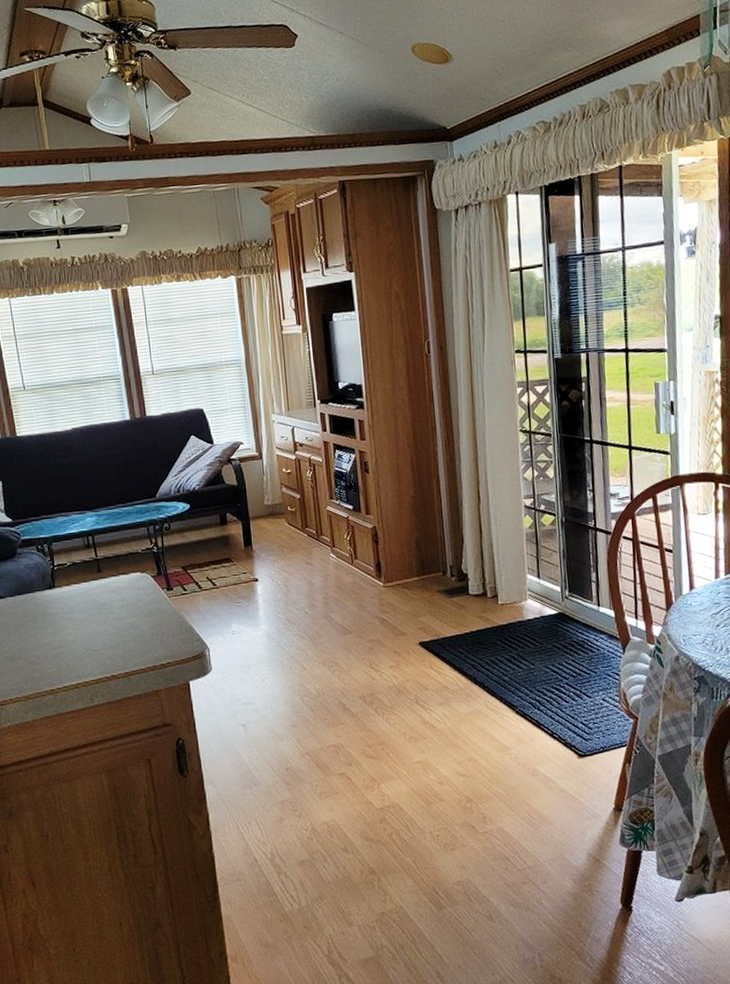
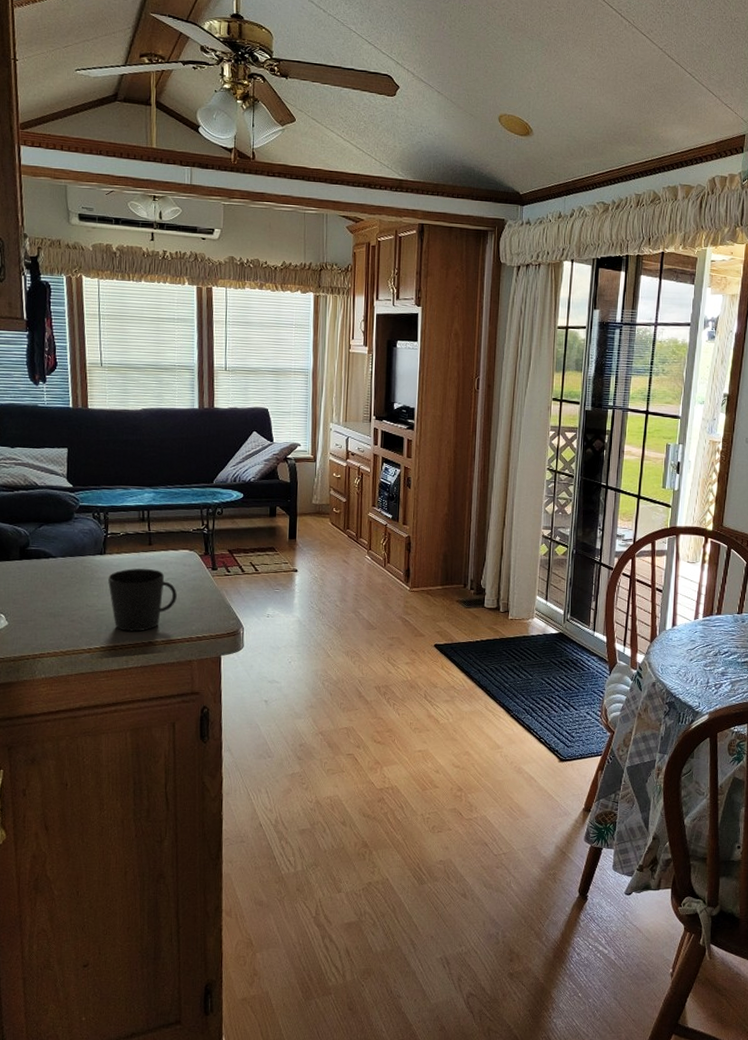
cup: none [61,597,135,667] -> present [108,568,177,632]

